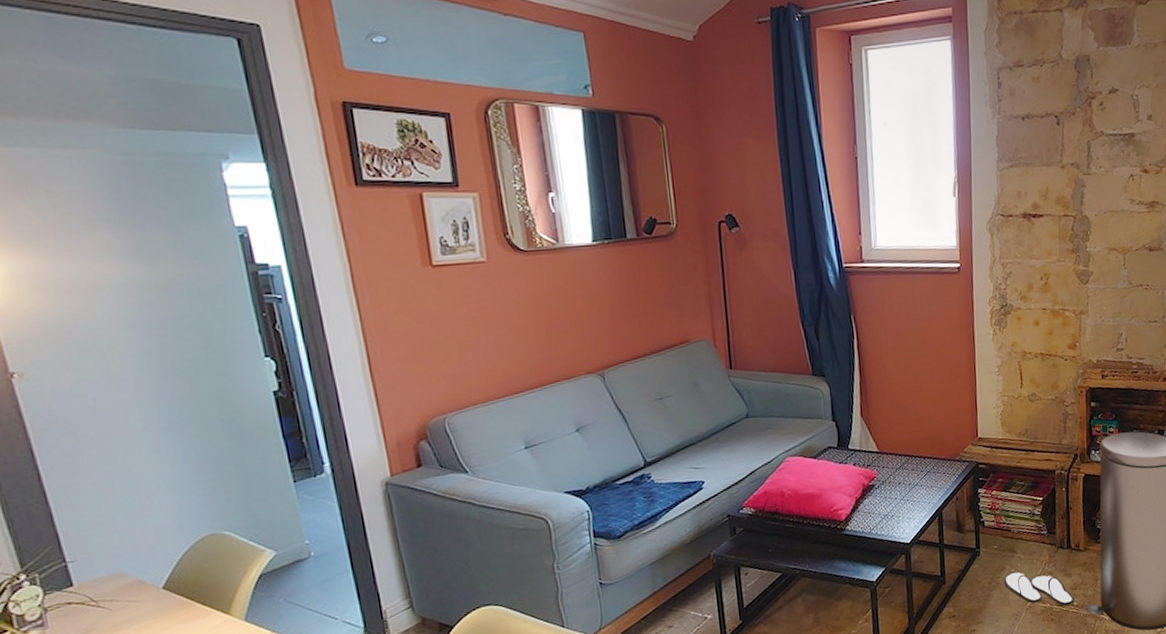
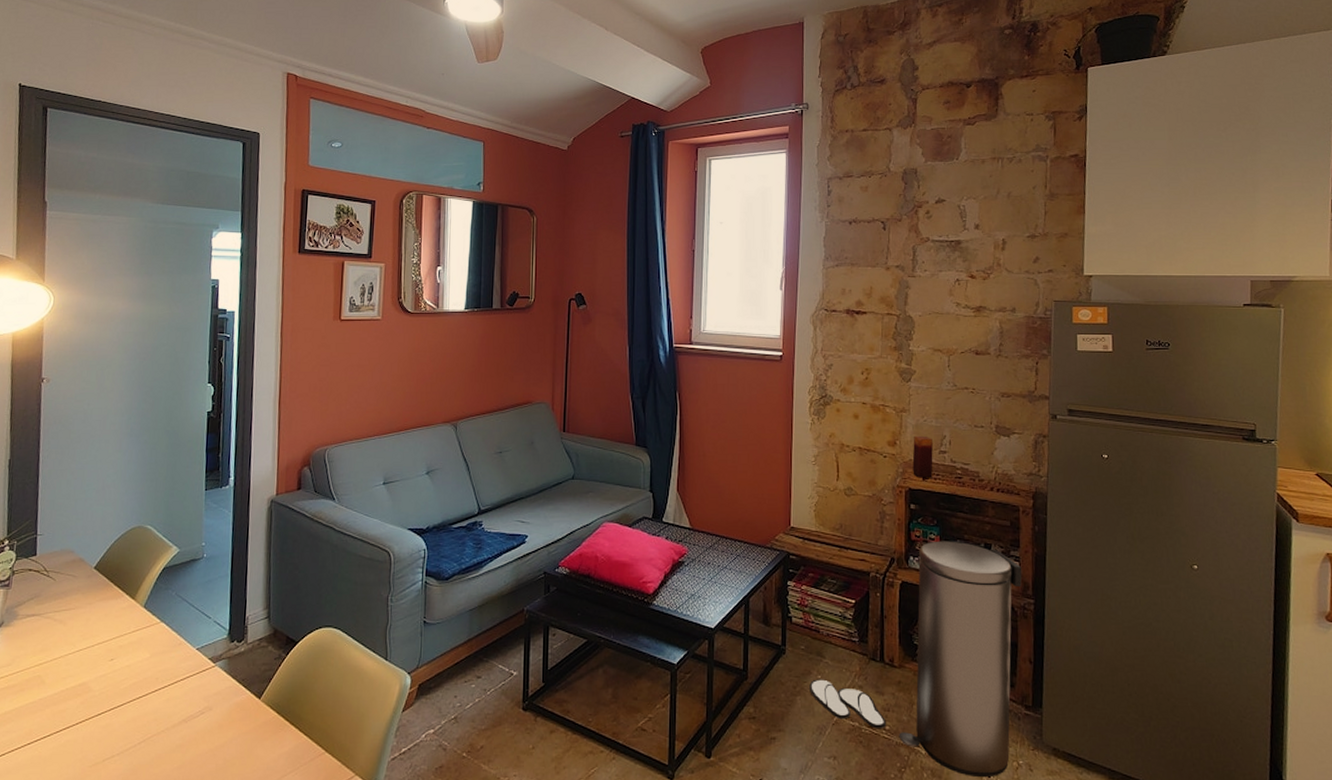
candle: none [1092,335,1111,377] -> present [912,435,933,478]

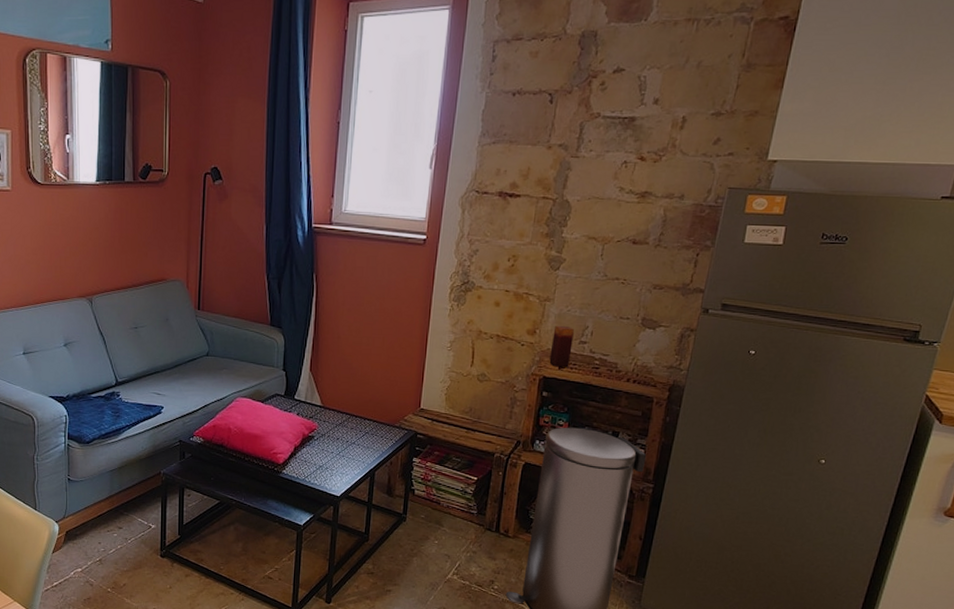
slippers: present [809,679,887,728] -> none [426,544,496,587]

